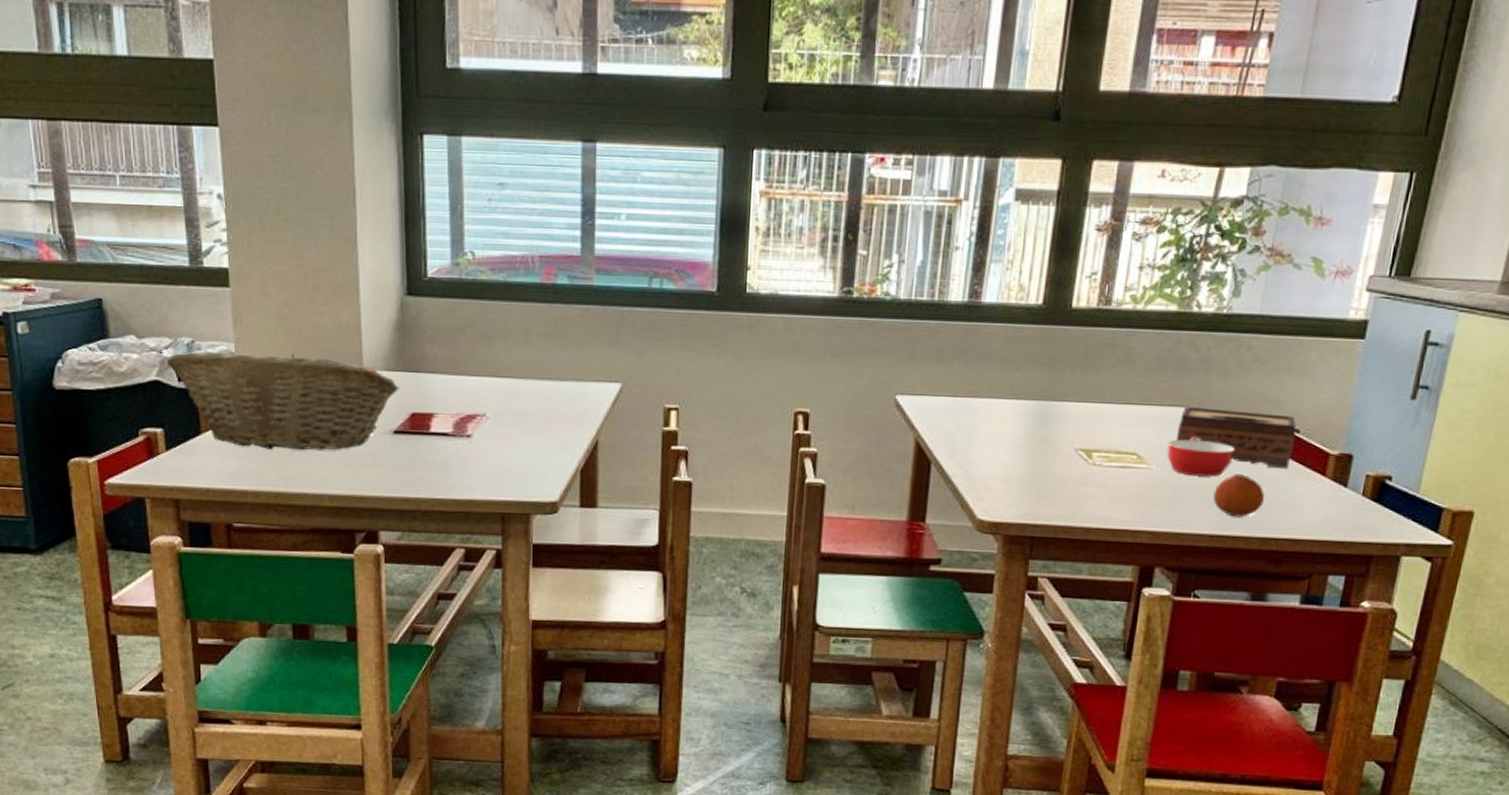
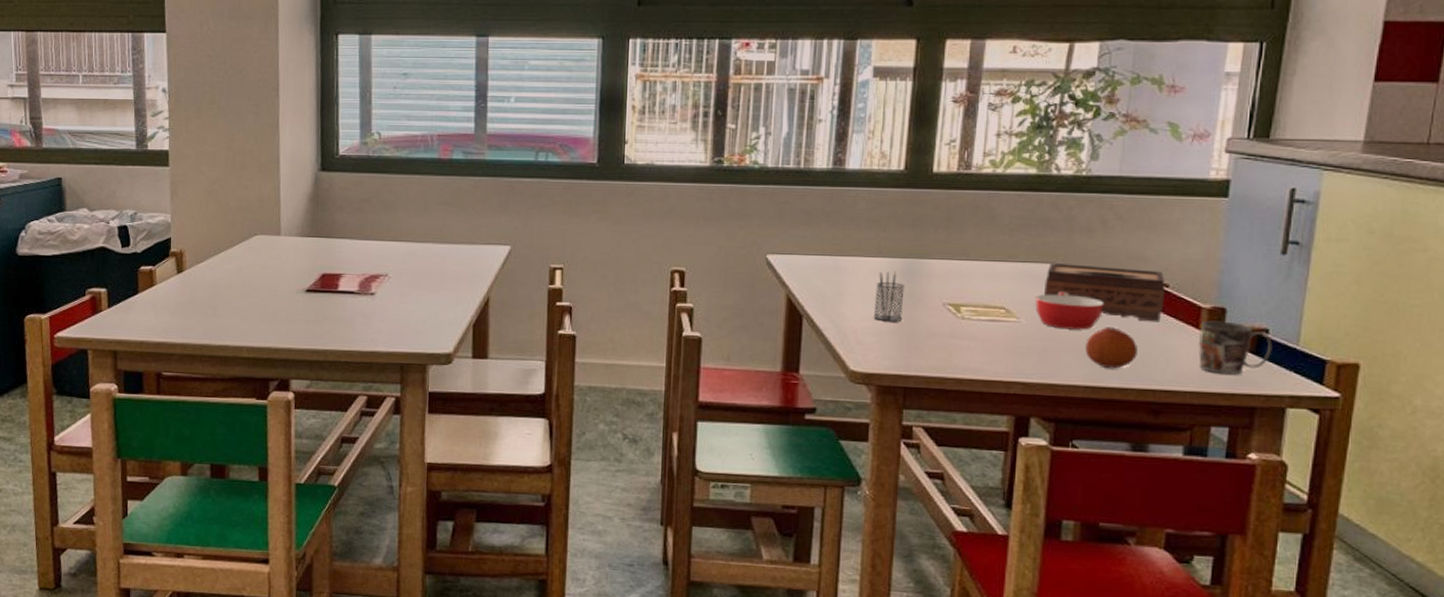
fruit basket: present [166,352,400,451] -> none [112,222,312,308]
pencil holder: none [1003,414,1037,469] -> present [873,271,905,322]
mug: none [1322,467,1394,523] -> present [1198,320,1273,375]

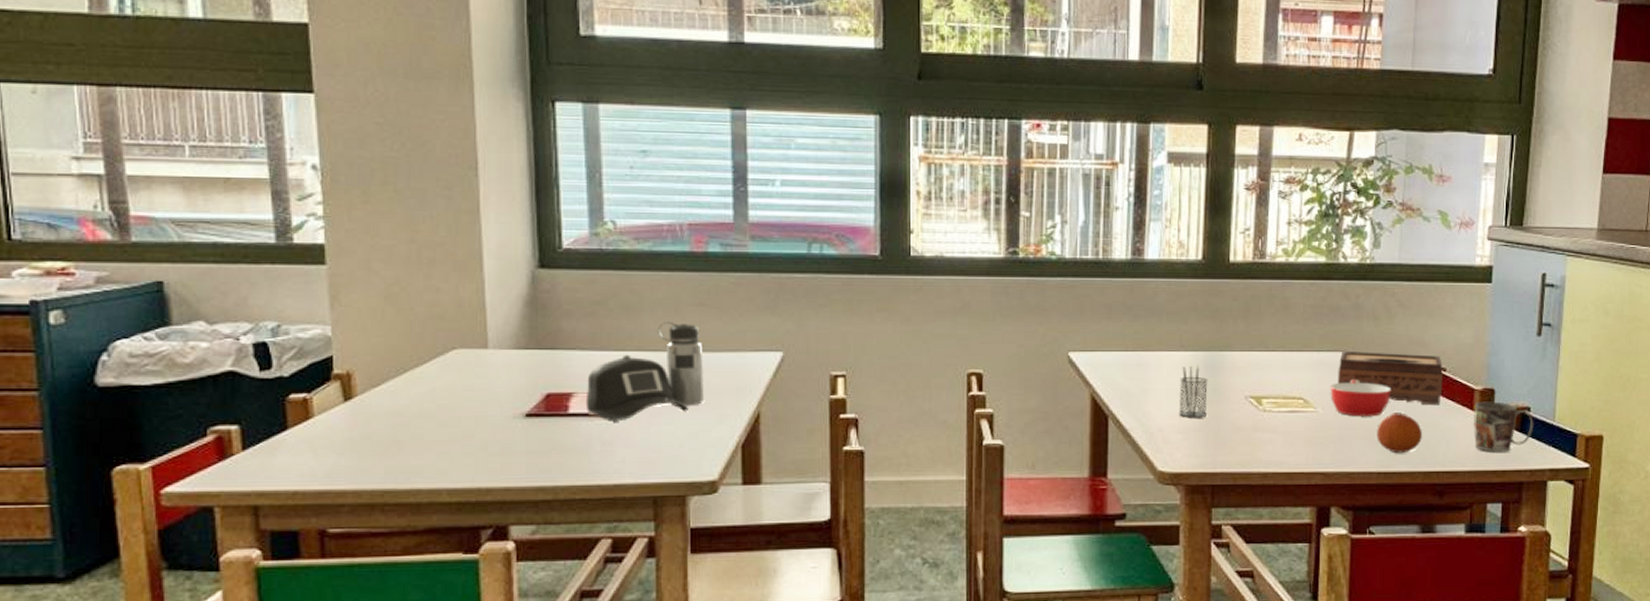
water bottle: none [351,218,445,299] -> present [585,322,704,422]

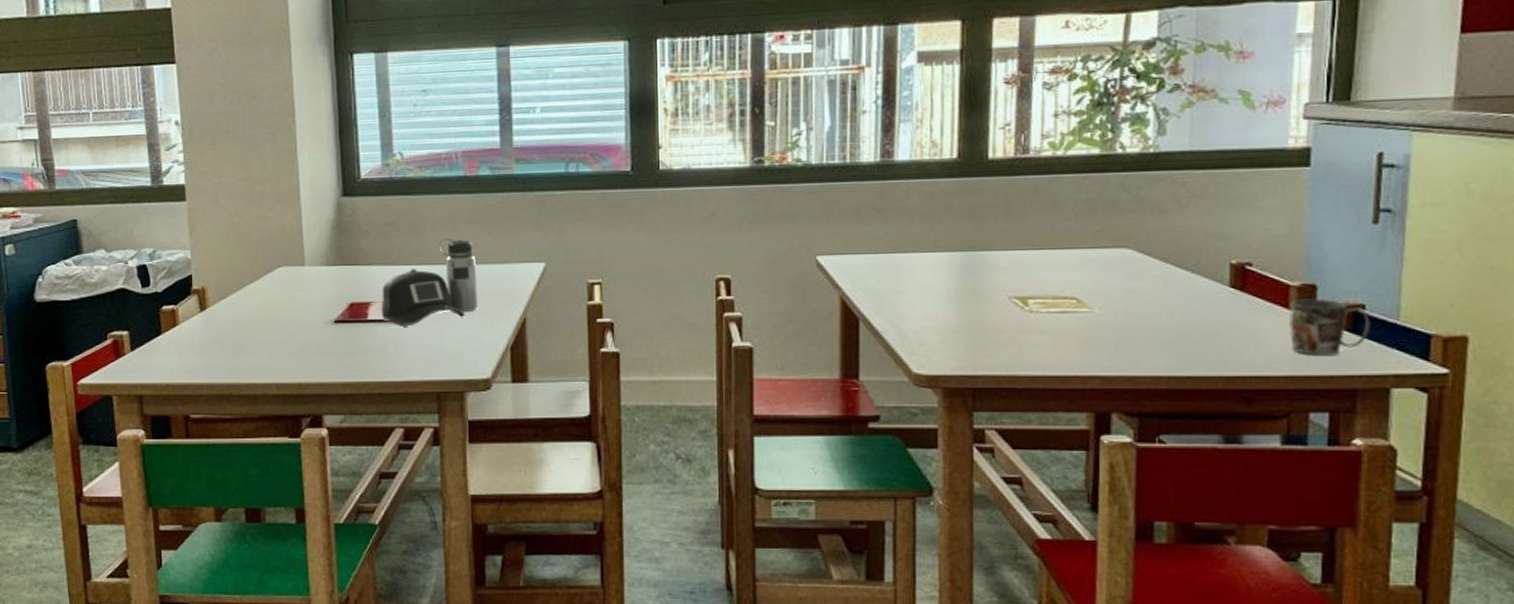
pencil holder: present [1179,365,1208,418] -> none [934,266,966,320]
bowl: present [1330,380,1391,417] -> none [1108,277,1183,317]
tissue box: present [1338,350,1443,406] -> none [1117,246,1248,304]
fruit: present [1376,412,1422,454] -> none [1166,312,1223,357]

